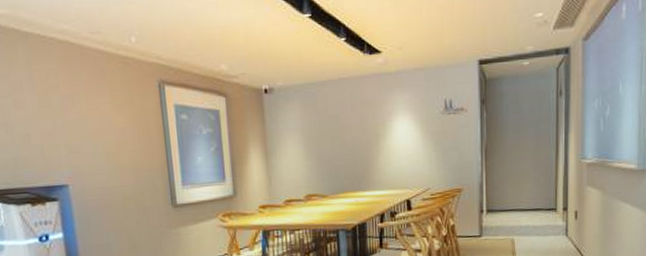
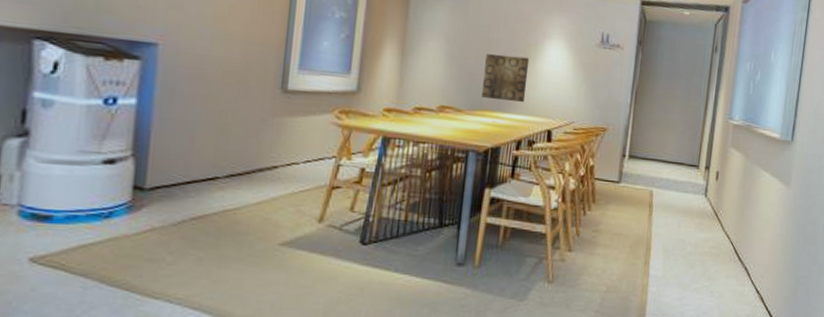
wall art: none [340,137,382,181] -> present [482,54,530,103]

